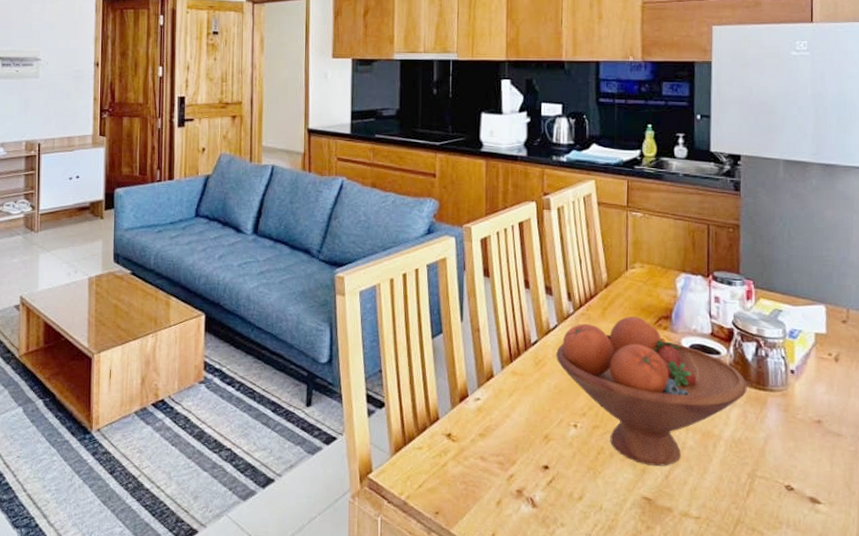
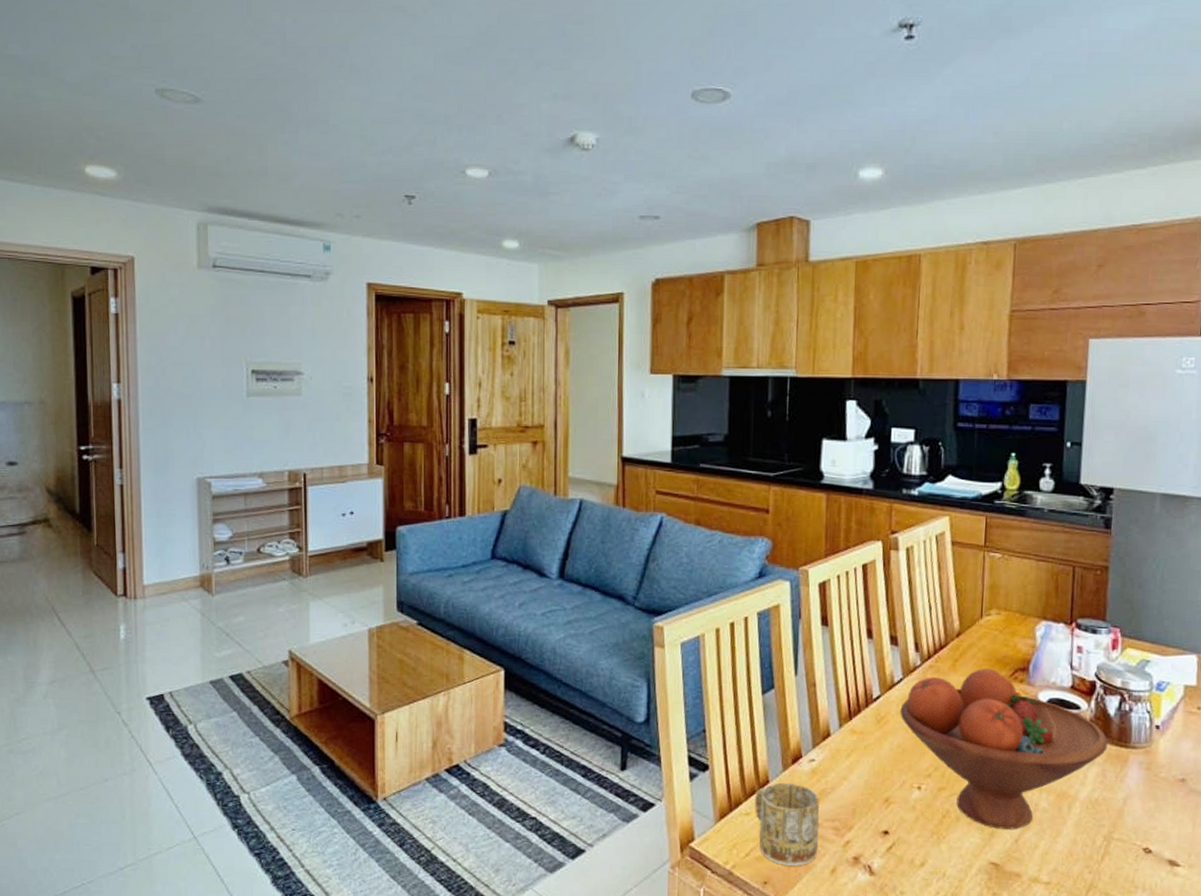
mug: none [426,419,485,498] -> present [755,782,820,866]

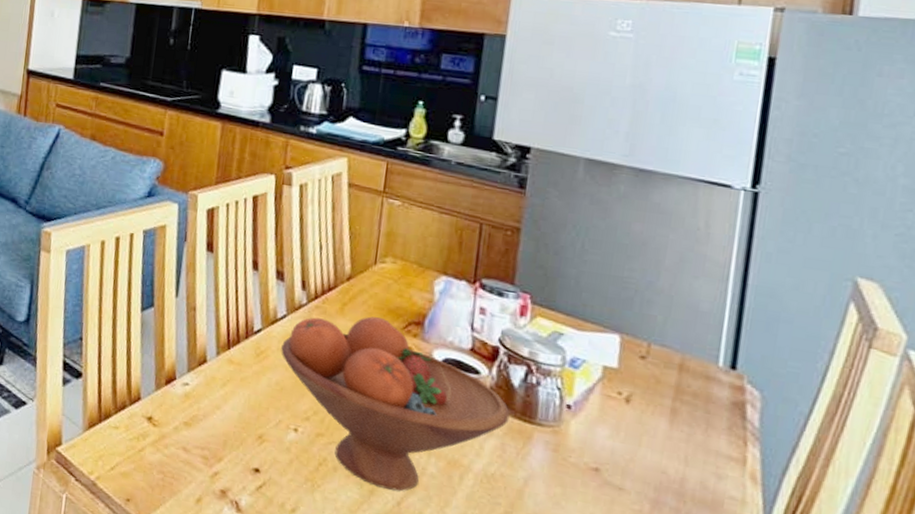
mug: present [755,782,820,866] -> none [124,401,190,489]

